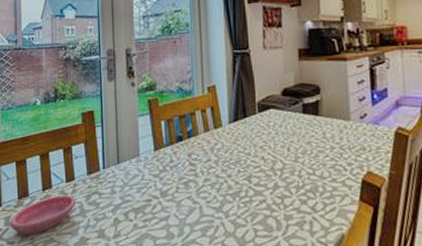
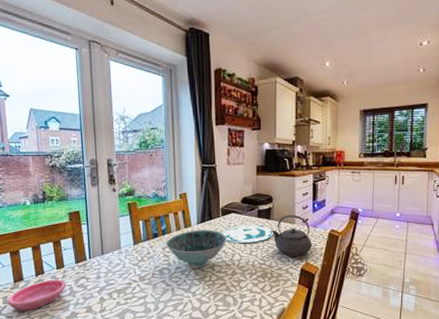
bowl: none [191,130,267,181] -> present [165,230,228,269]
plate: none [259,123,325,147] -> present [222,225,274,243]
teapot: none [320,108,374,164] -> present [271,214,312,257]

